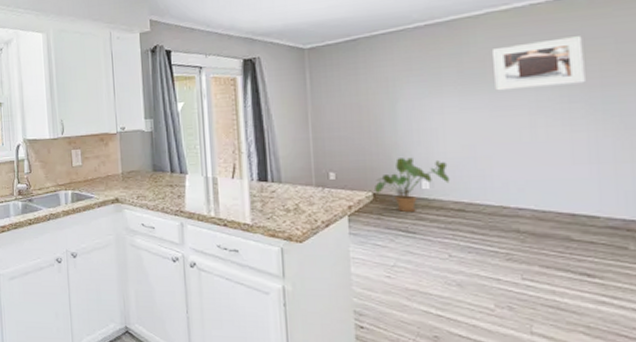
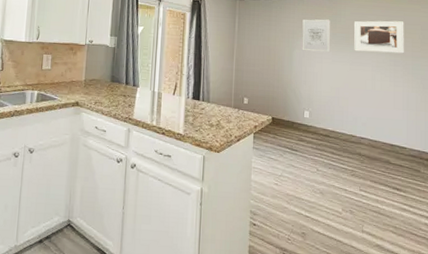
house plant: present [375,157,450,212] -> none [273,92,322,134]
wall art: none [407,53,456,102] -> present [302,19,331,53]

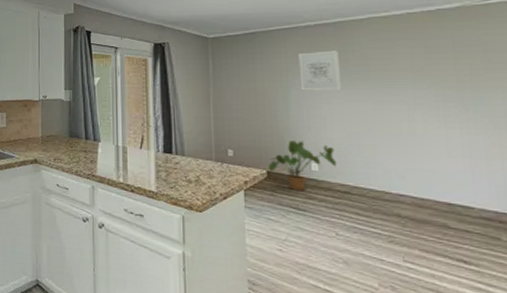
house plant: none [273,92,322,134] -> present [269,141,337,191]
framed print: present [353,20,404,54] -> none [373,44,458,87]

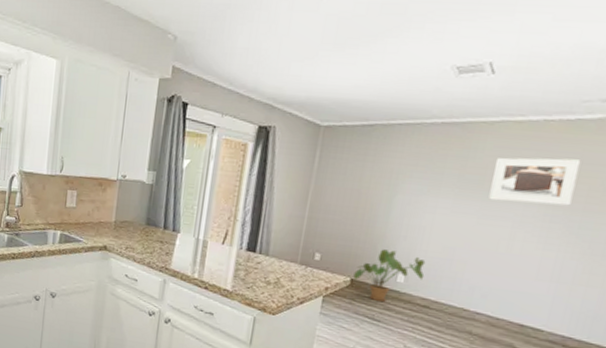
wall art: present [298,50,342,91] -> none [407,153,459,201]
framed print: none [373,44,458,87] -> present [488,157,581,206]

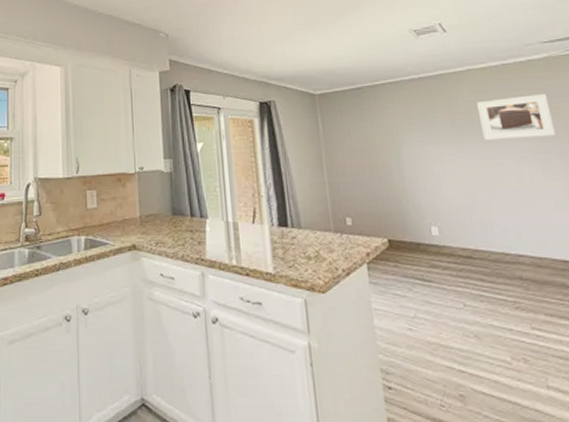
house plant: present [353,249,426,302] -> none [389,203,456,259]

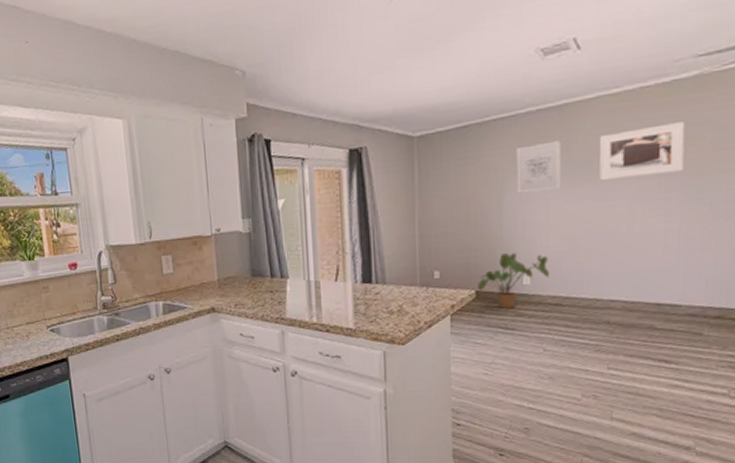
house plant: none [389,203,456,259] -> present [478,253,550,309]
wall art: none [406,104,452,148] -> present [516,140,562,194]

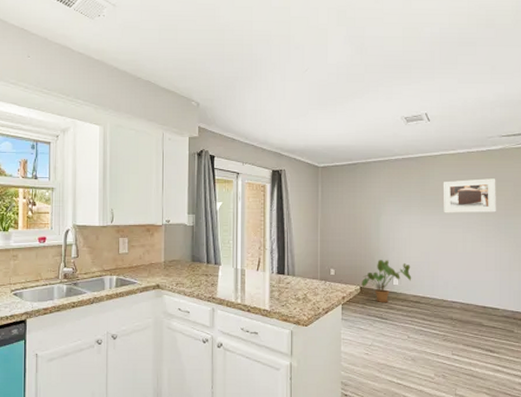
wall art: present [516,140,562,194] -> none [389,181,419,217]

